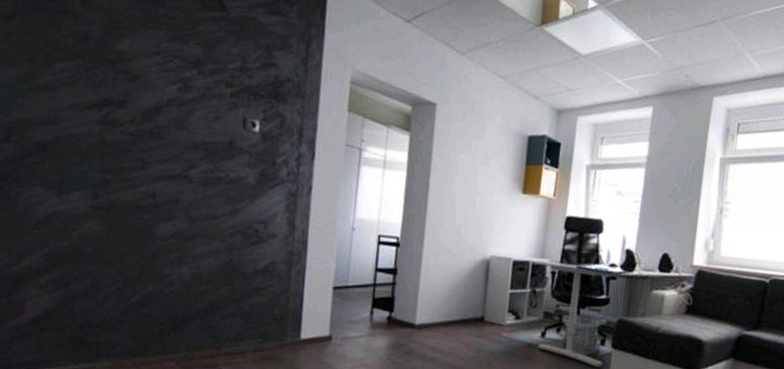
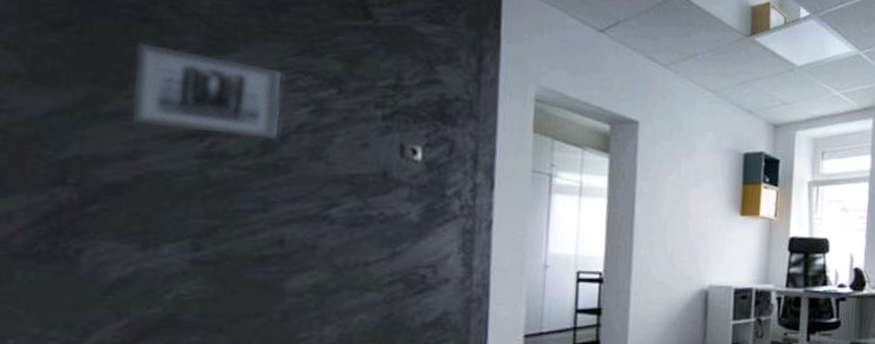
wall art: none [53,31,159,112] -> present [129,42,283,141]

